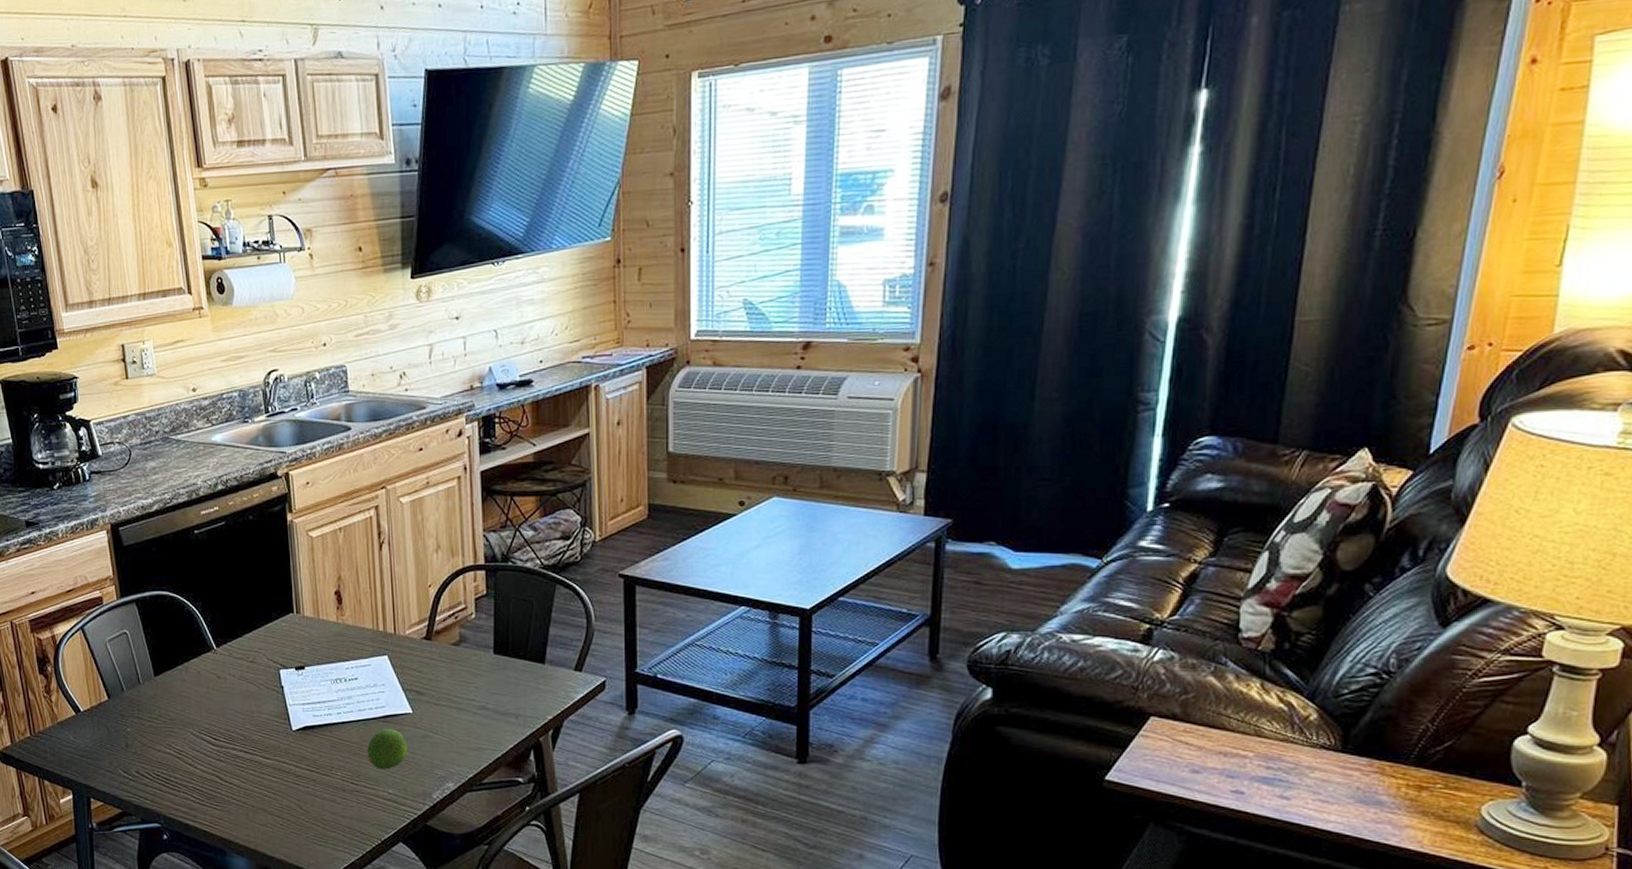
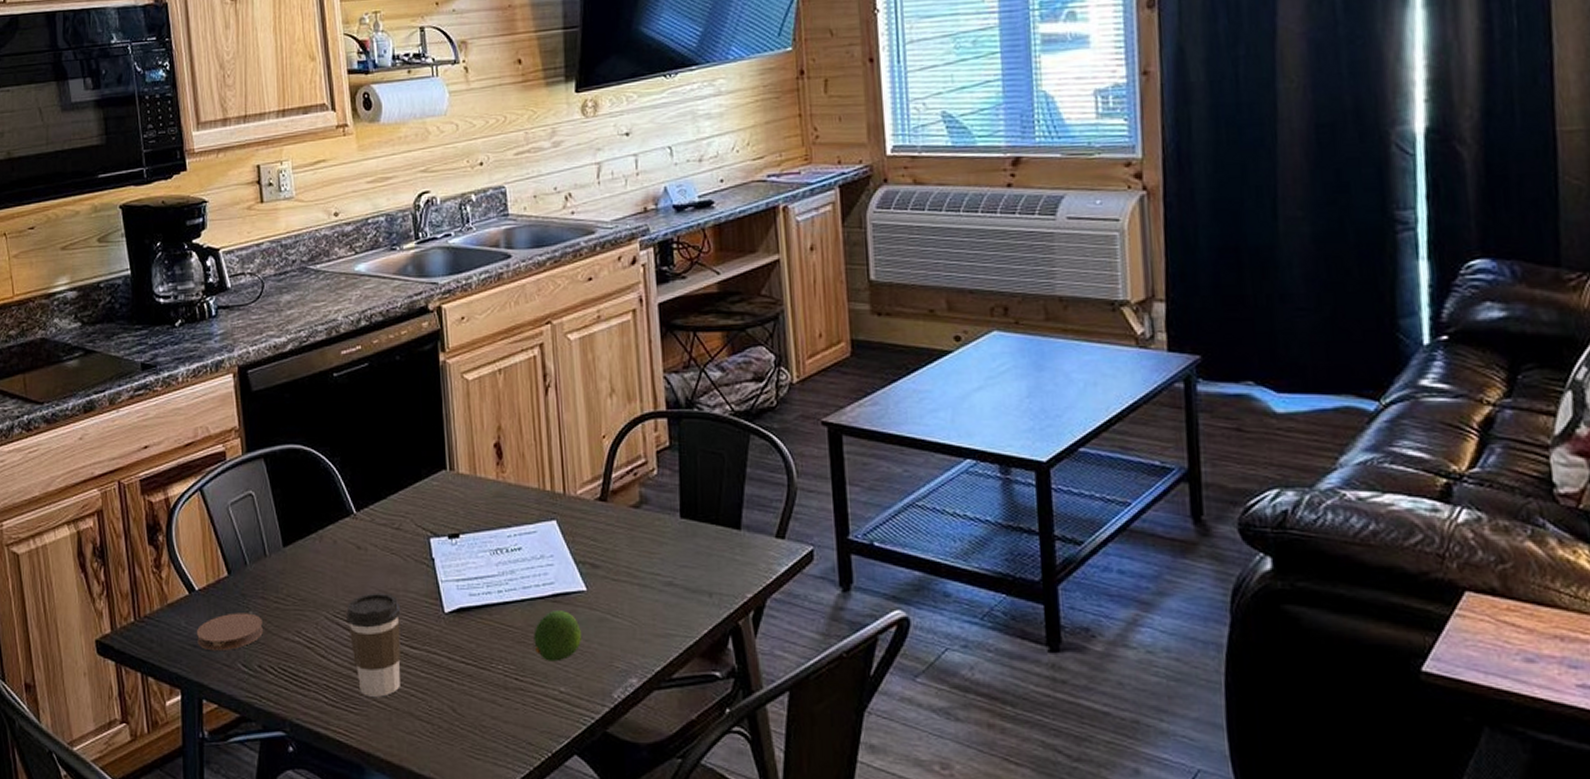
coaster: none [84,729,139,760] -> present [197,613,263,652]
coffee cup: none [209,714,256,797] -> present [346,593,401,697]

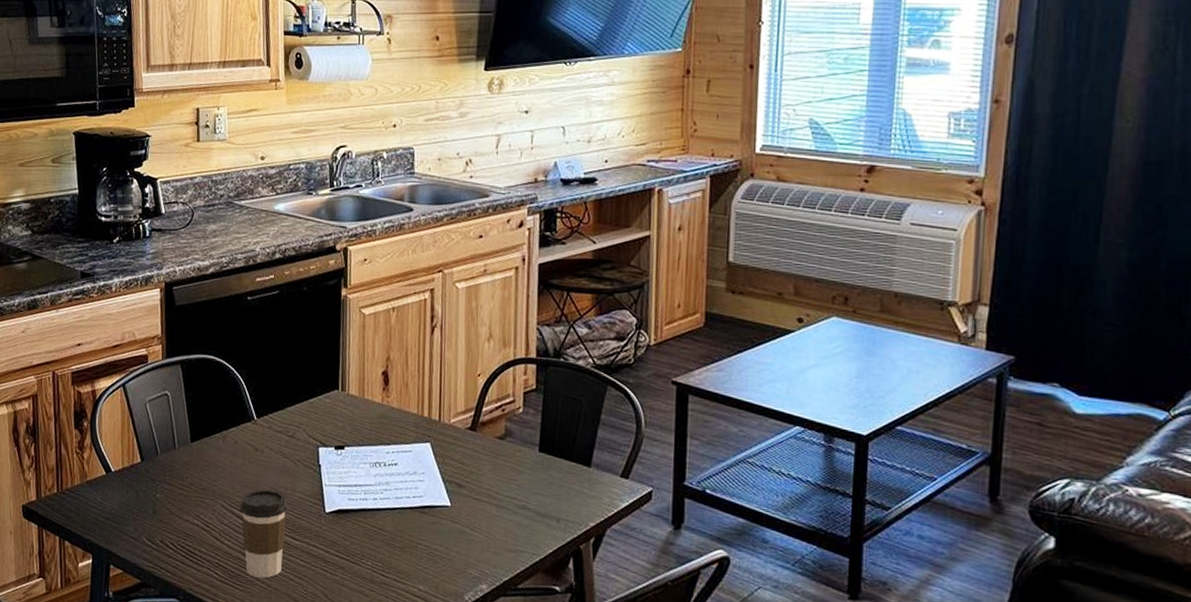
coaster: present [197,613,263,652] -> none [110,494,168,526]
fruit: present [533,610,581,662] -> none [400,520,442,564]

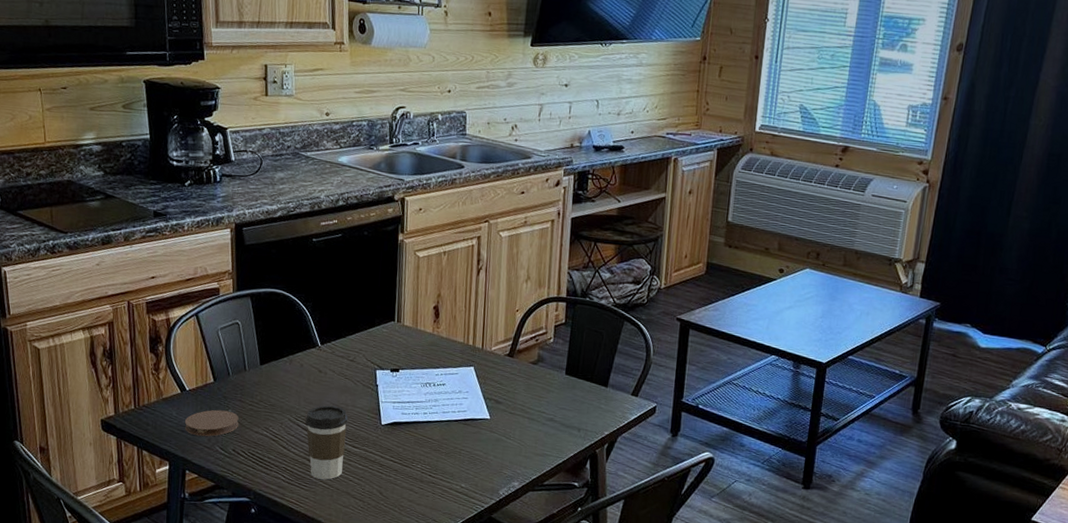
coaster: none [110,494,168,526] -> present [185,409,239,437]

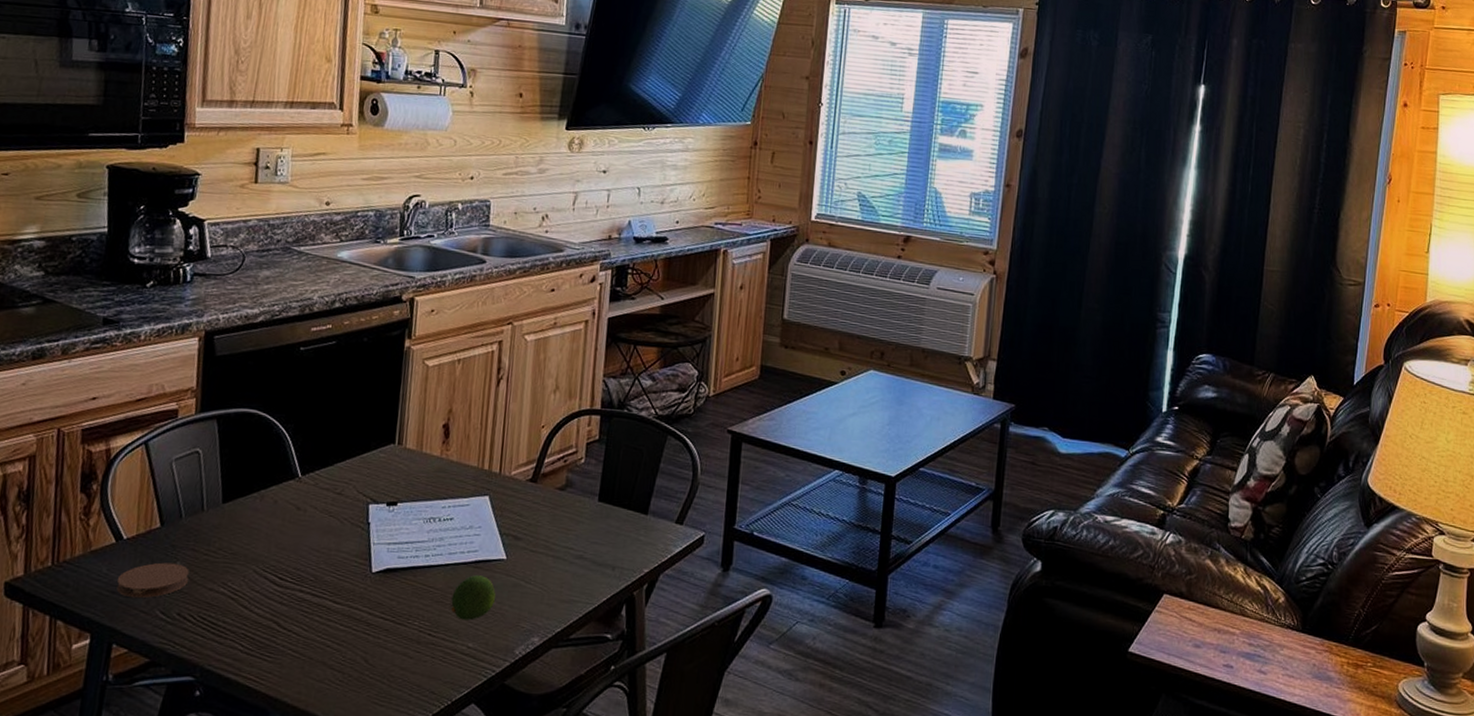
coffee cup: present [305,405,348,480] -> none [275,550,330,647]
fruit: none [446,430,482,466] -> present [451,575,496,620]

